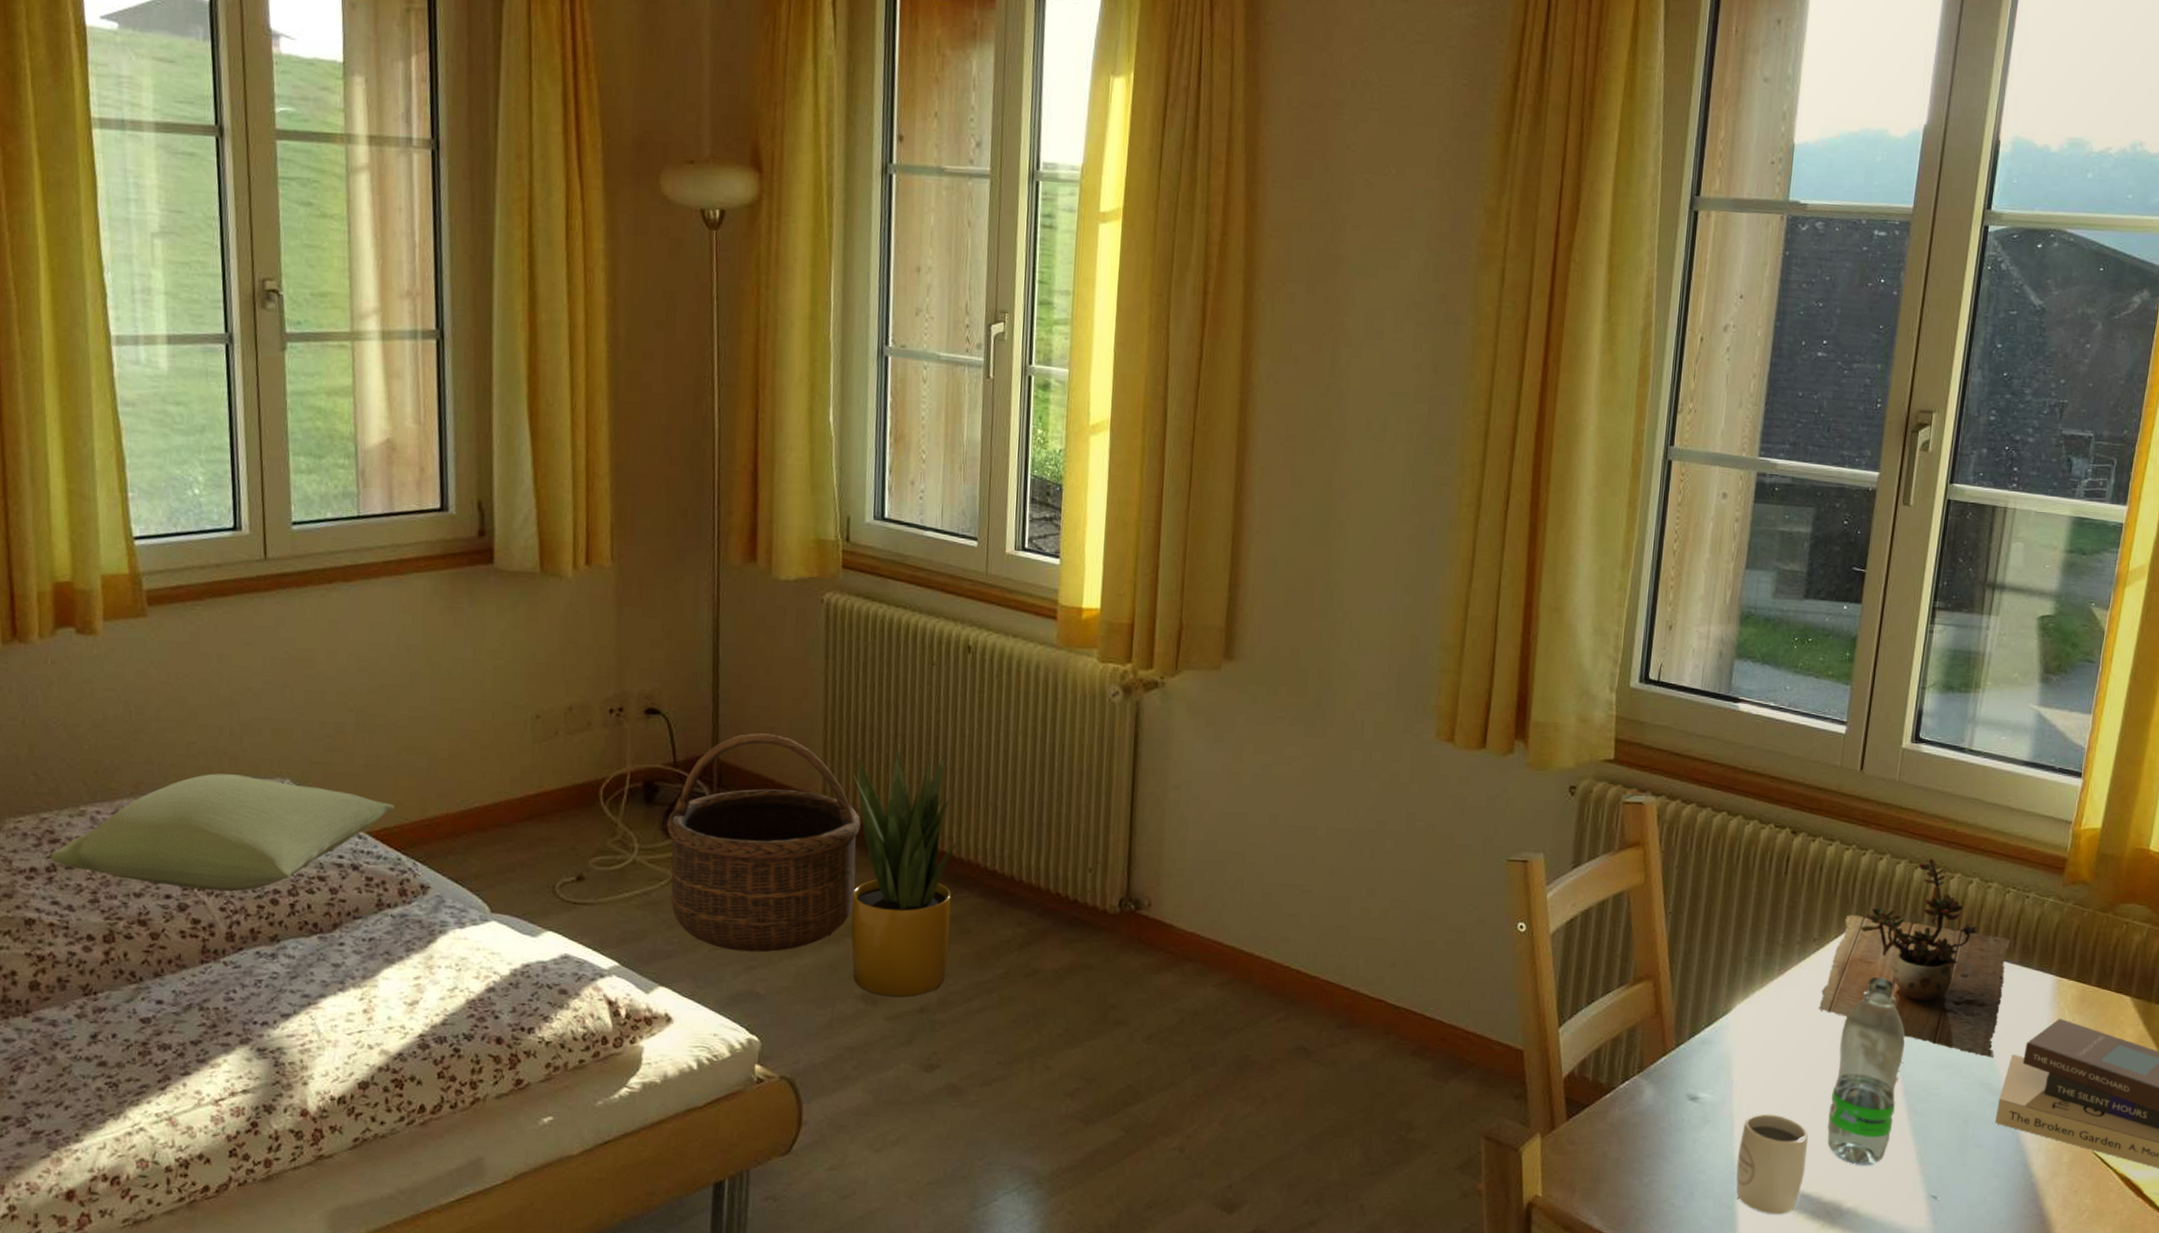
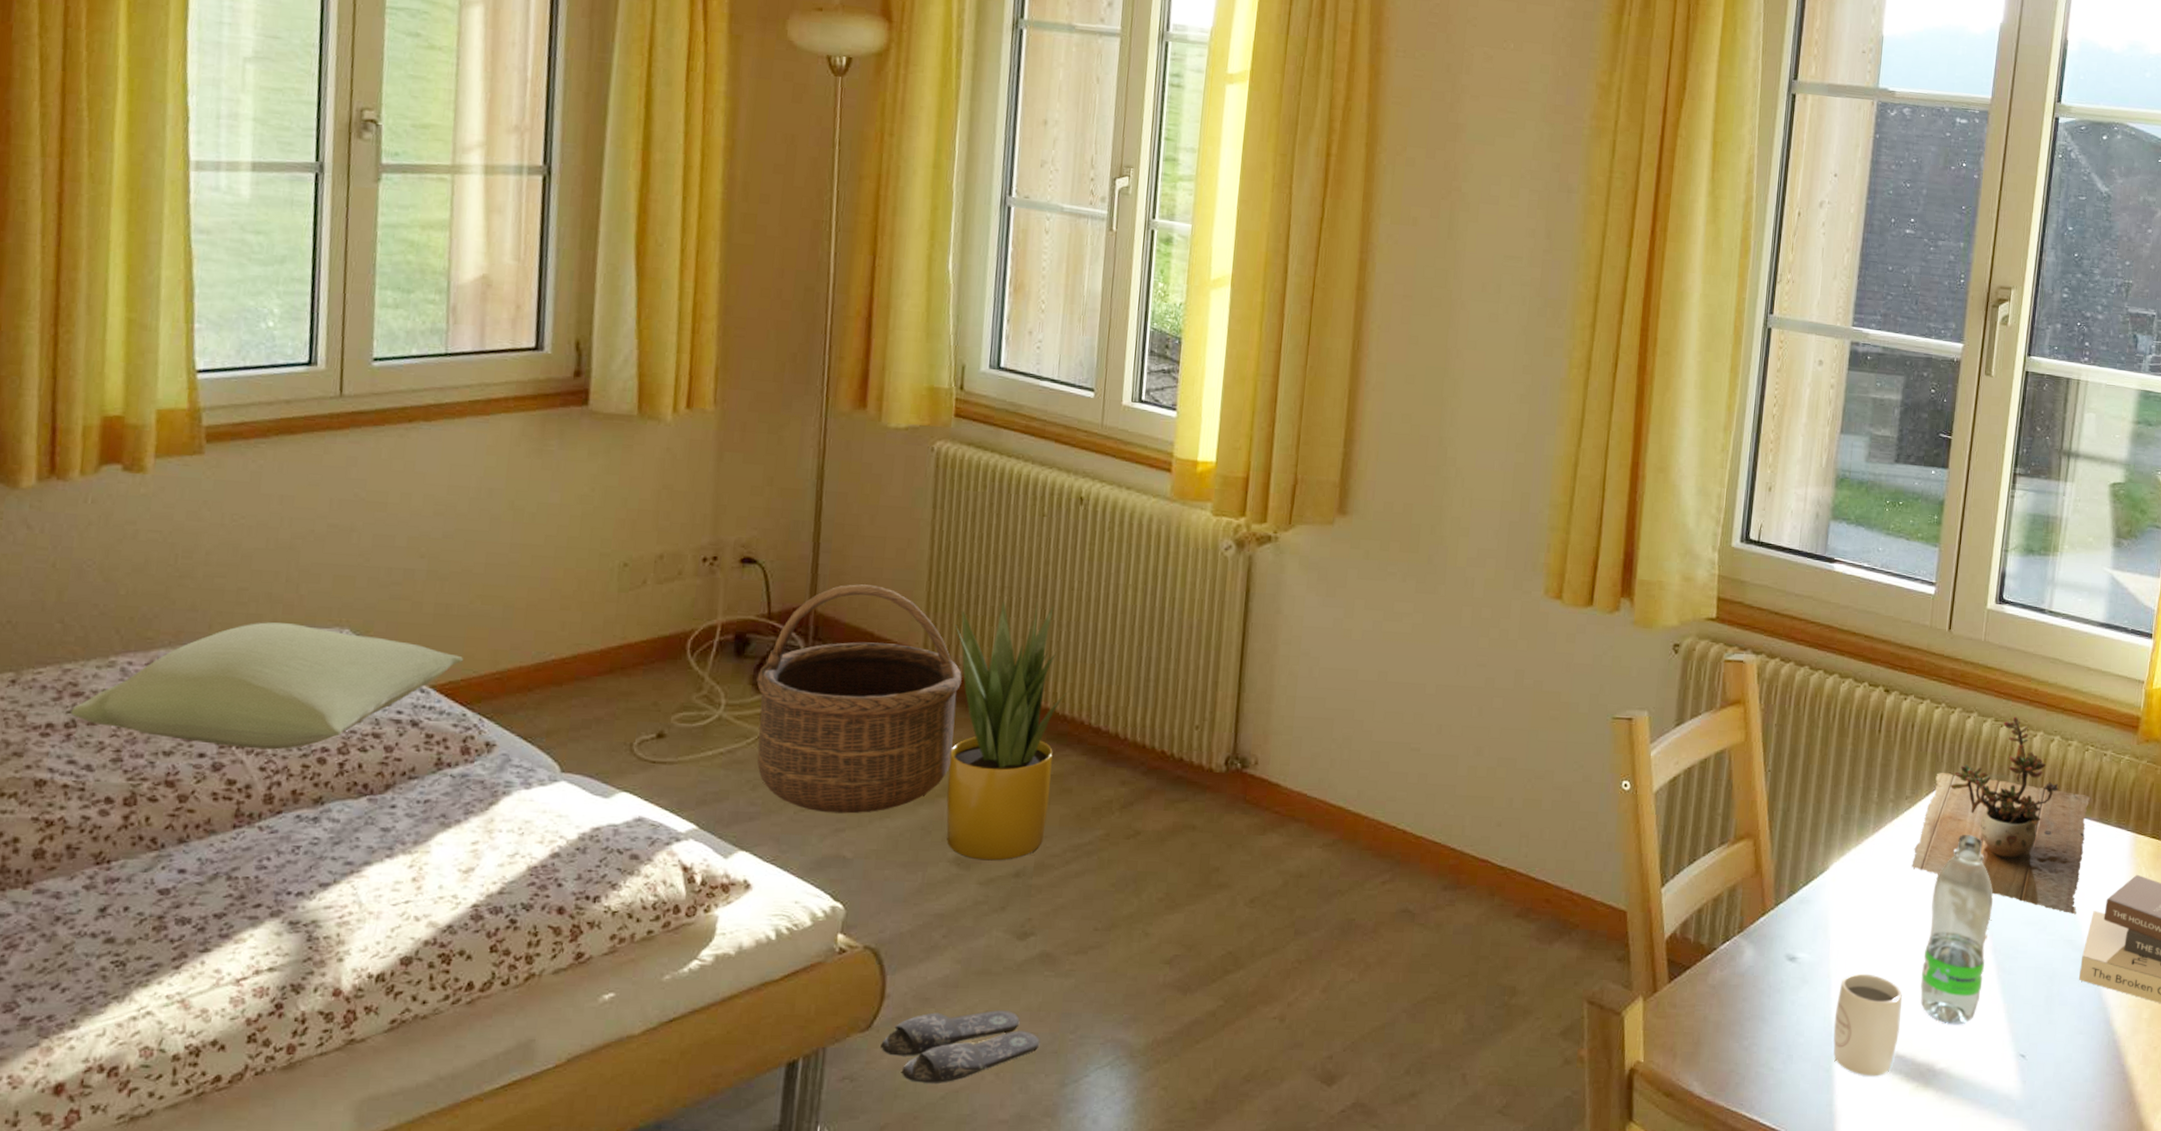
slippers: none [801,1137,950,1204] -> present [882,1009,1040,1083]

